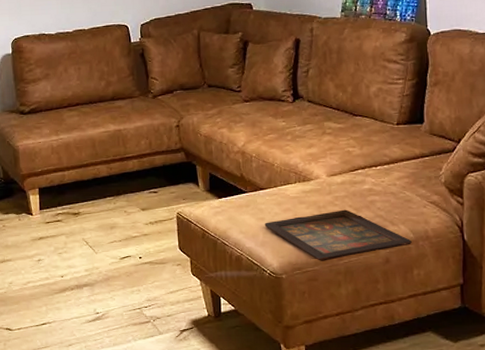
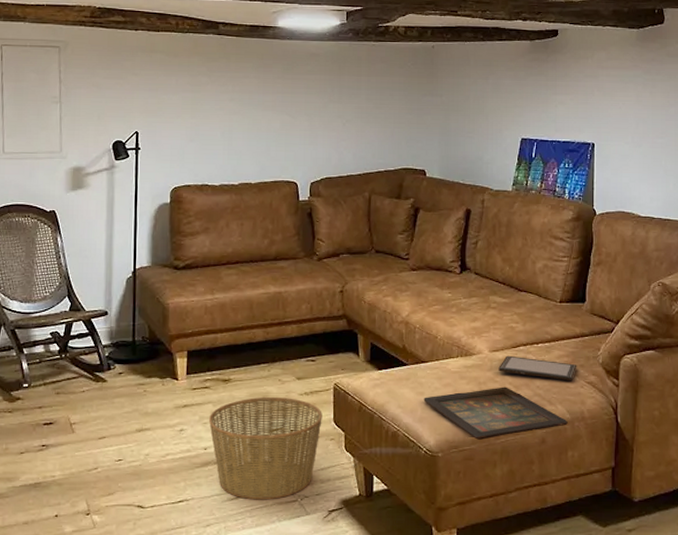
basket: none [62,227,168,322] -> present [208,396,322,500]
tablet: none [337,179,419,202] -> present [498,355,577,381]

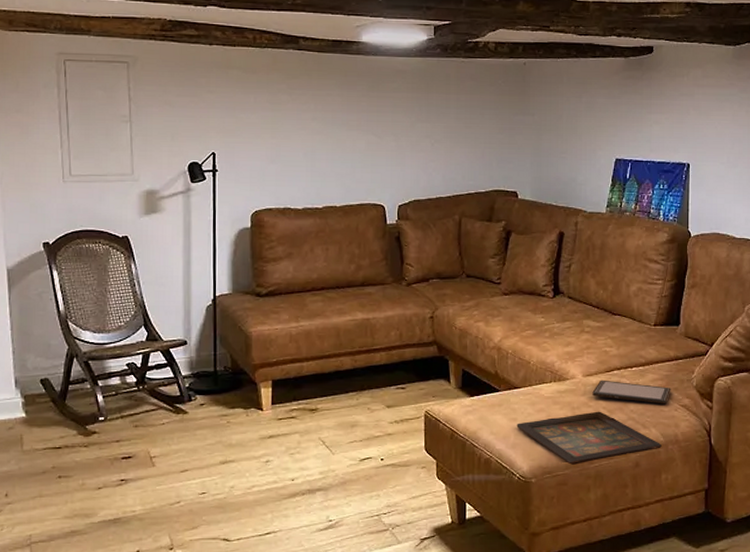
basket: present [208,396,322,500] -> none [295,425,413,530]

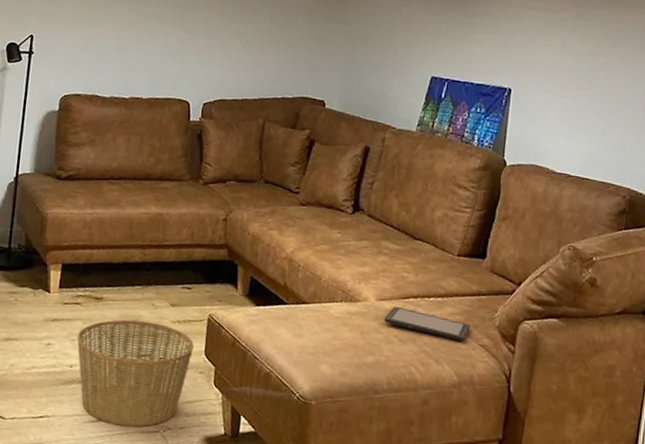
basket: none [295,425,413,530] -> present [77,319,194,427]
icon panel: present [516,411,662,465] -> none [301,339,455,393]

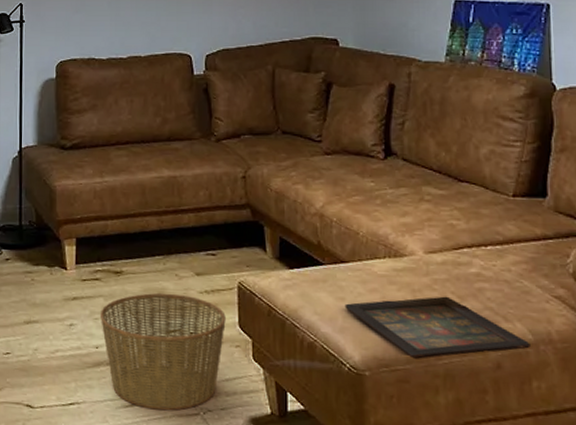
icon panel: none [301,339,455,393] -> present [344,296,530,359]
tablet: present [384,306,471,342] -> none [437,258,540,294]

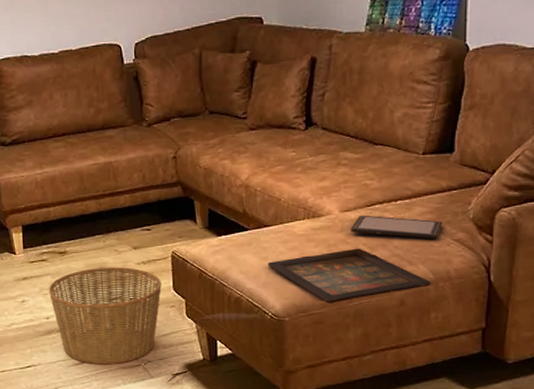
tablet: none [437,258,540,294] -> present [351,215,443,240]

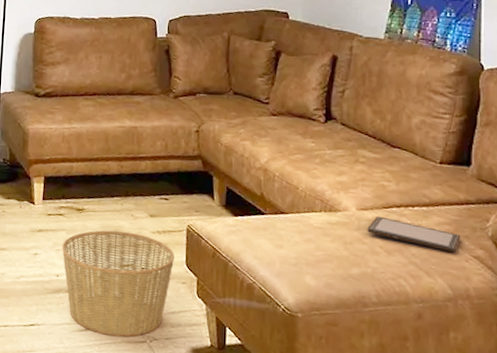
icon panel: present [267,248,431,303] -> none [282,249,449,306]

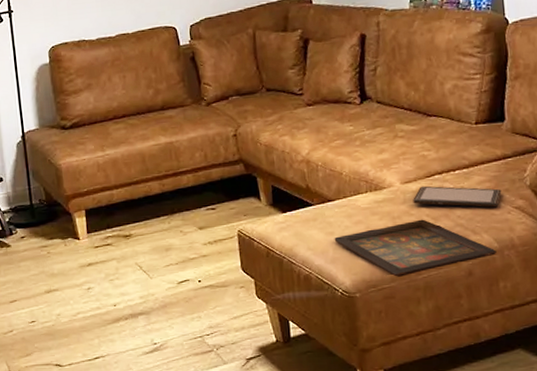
basket: present [61,230,175,337] -> none [114,248,230,353]
icon panel: none [282,249,449,306] -> present [334,219,496,277]

